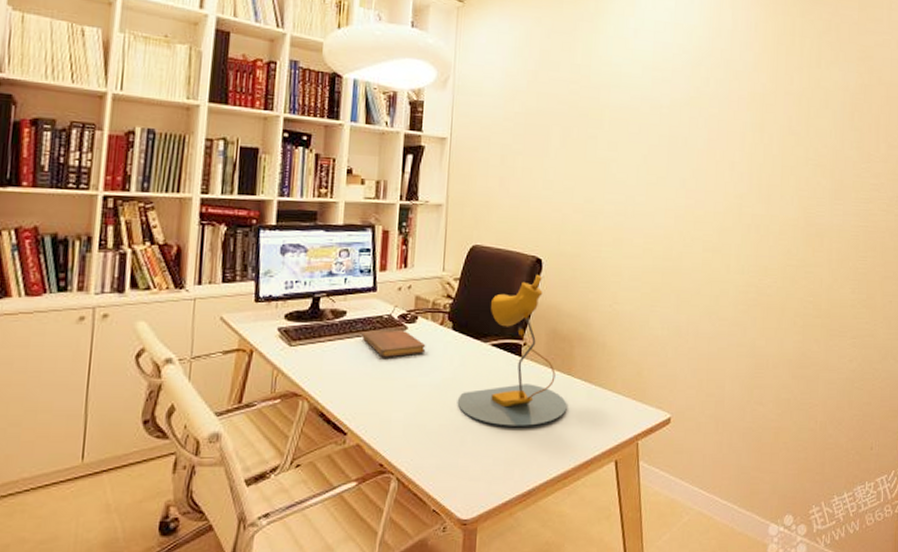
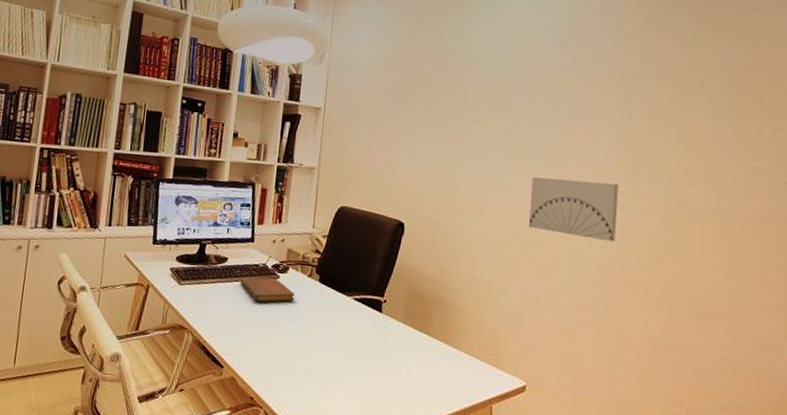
desk lamp: present [457,275,567,426] -> none [321,237,423,378]
wall art: none [668,203,753,265] -> present [529,177,619,242]

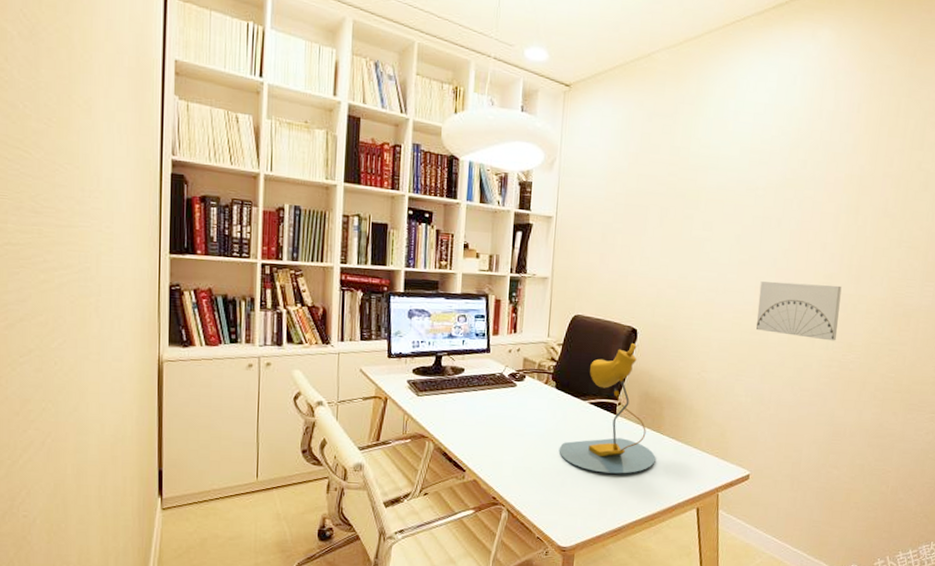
notebook: present [240,277,295,303] -> none [477,386,533,410]
desk lamp: none [321,237,423,378] -> present [559,343,656,474]

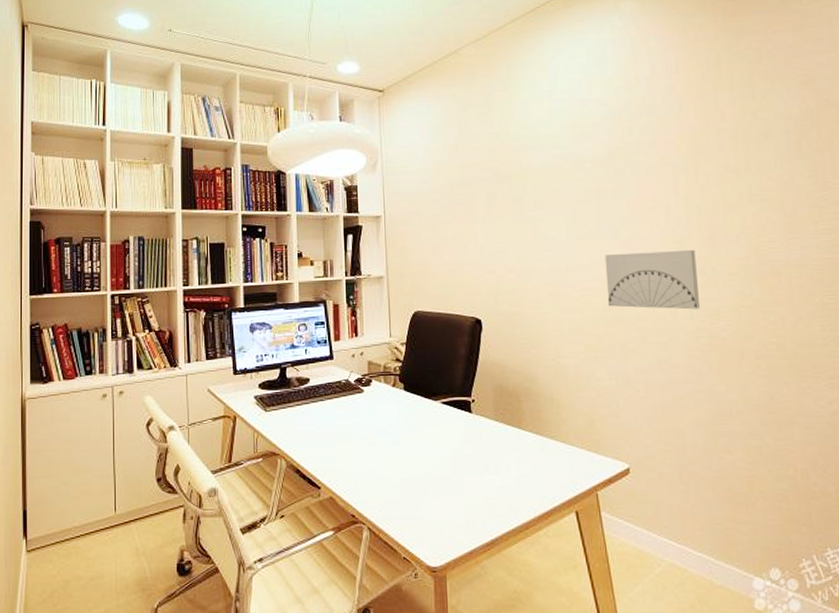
desk lamp: present [559,343,656,474] -> none [415,335,521,479]

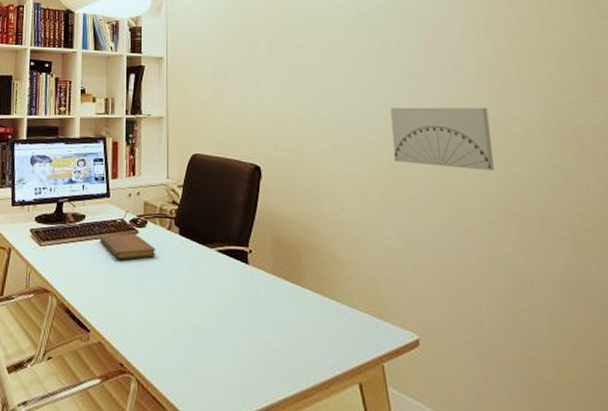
notebook: none [325,392,382,419] -> present [99,233,156,260]

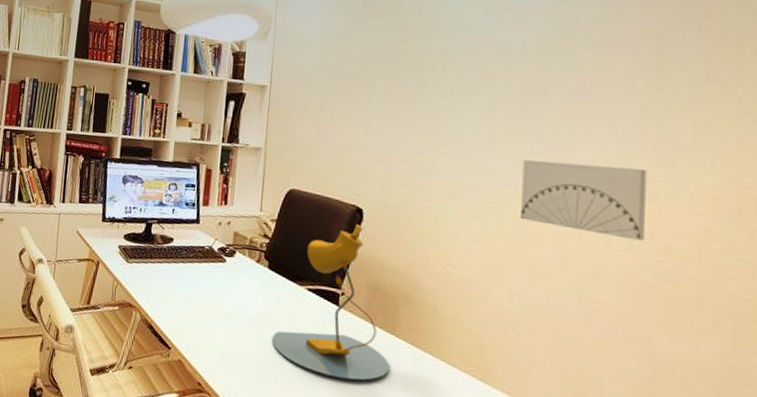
notebook: present [99,233,156,260] -> none [186,259,243,287]
desk lamp: none [188,182,300,337] -> present [271,225,390,381]

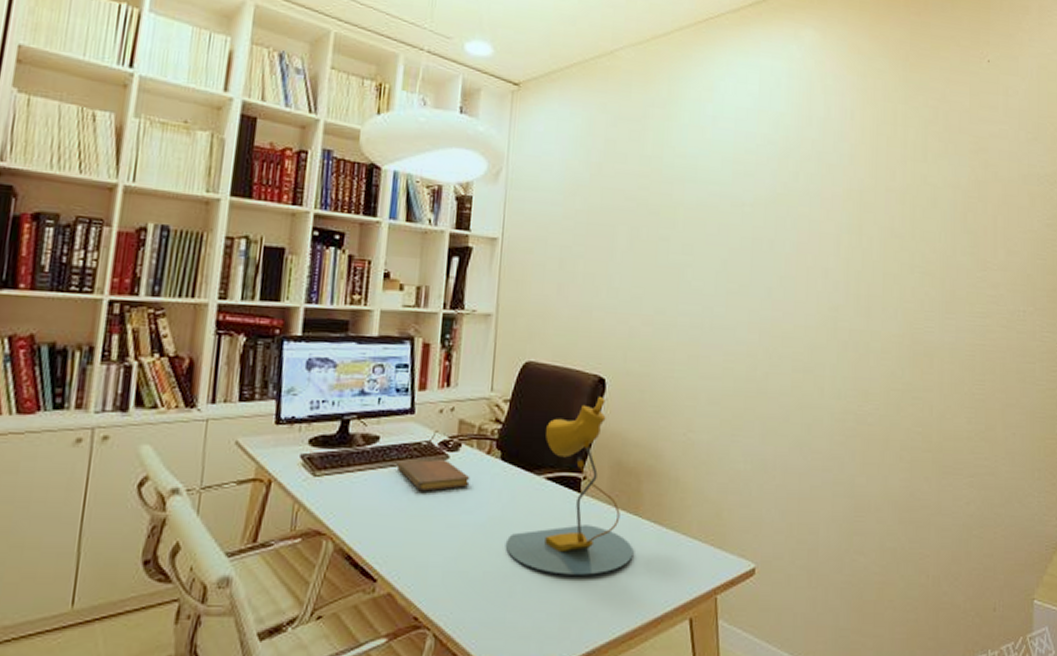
notebook: none [186,259,243,287] -> present [396,458,470,492]
wall art: present [520,160,647,241] -> none [752,315,850,388]

